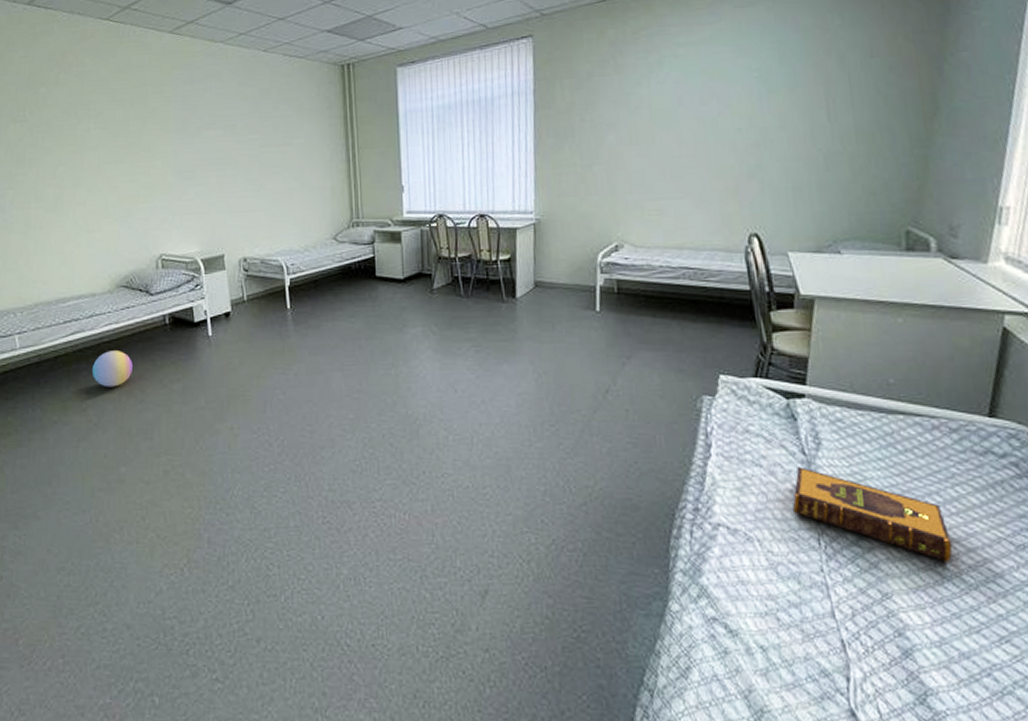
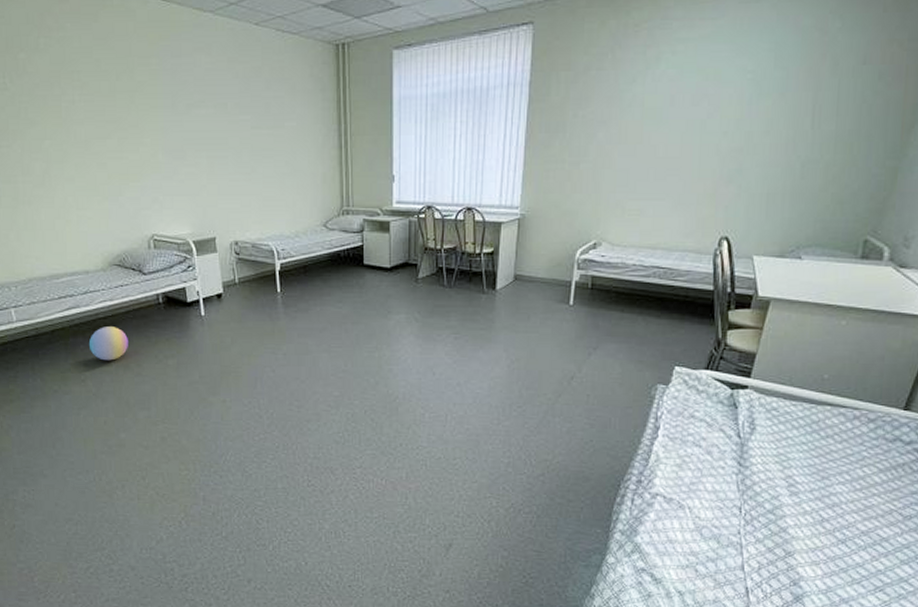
hardback book: present [792,467,953,563] -> none [721,448,852,529]

